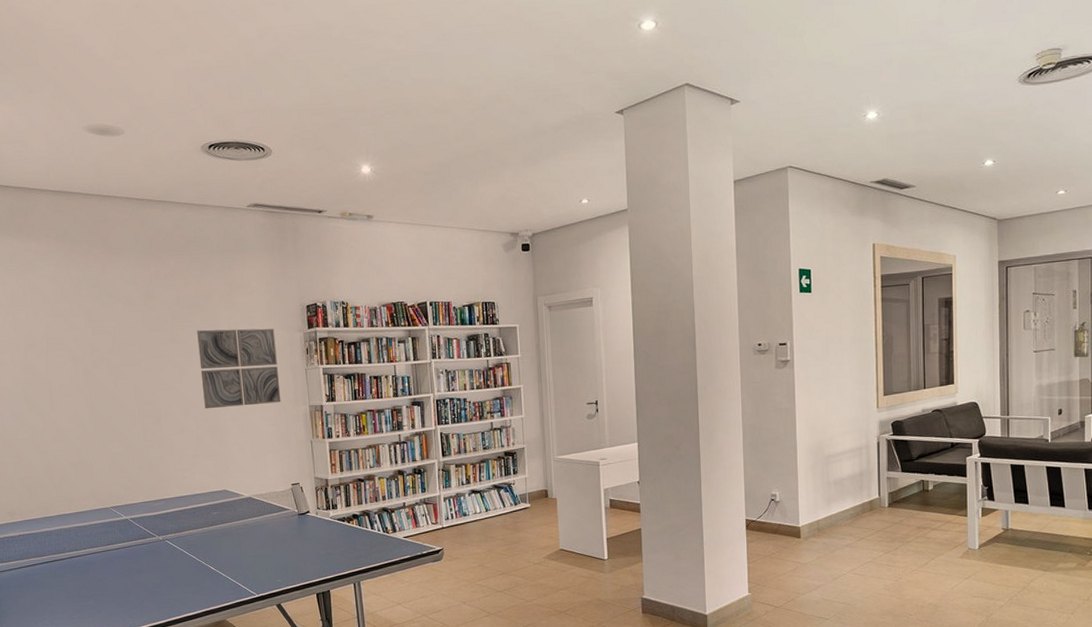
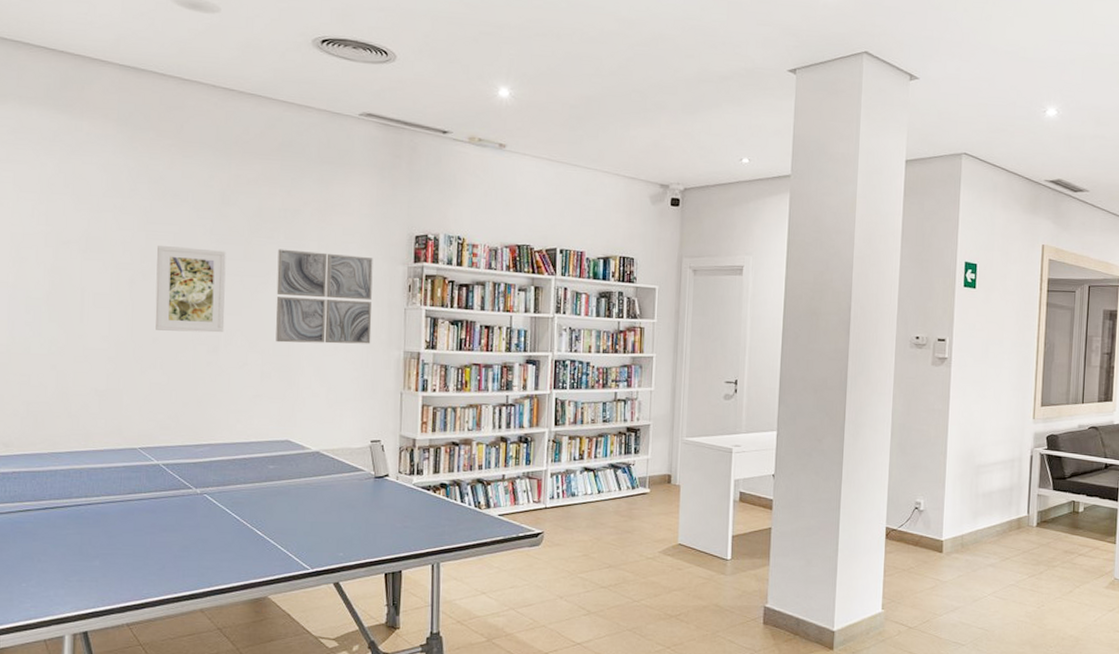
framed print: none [102,337,163,409] -> present [155,246,226,333]

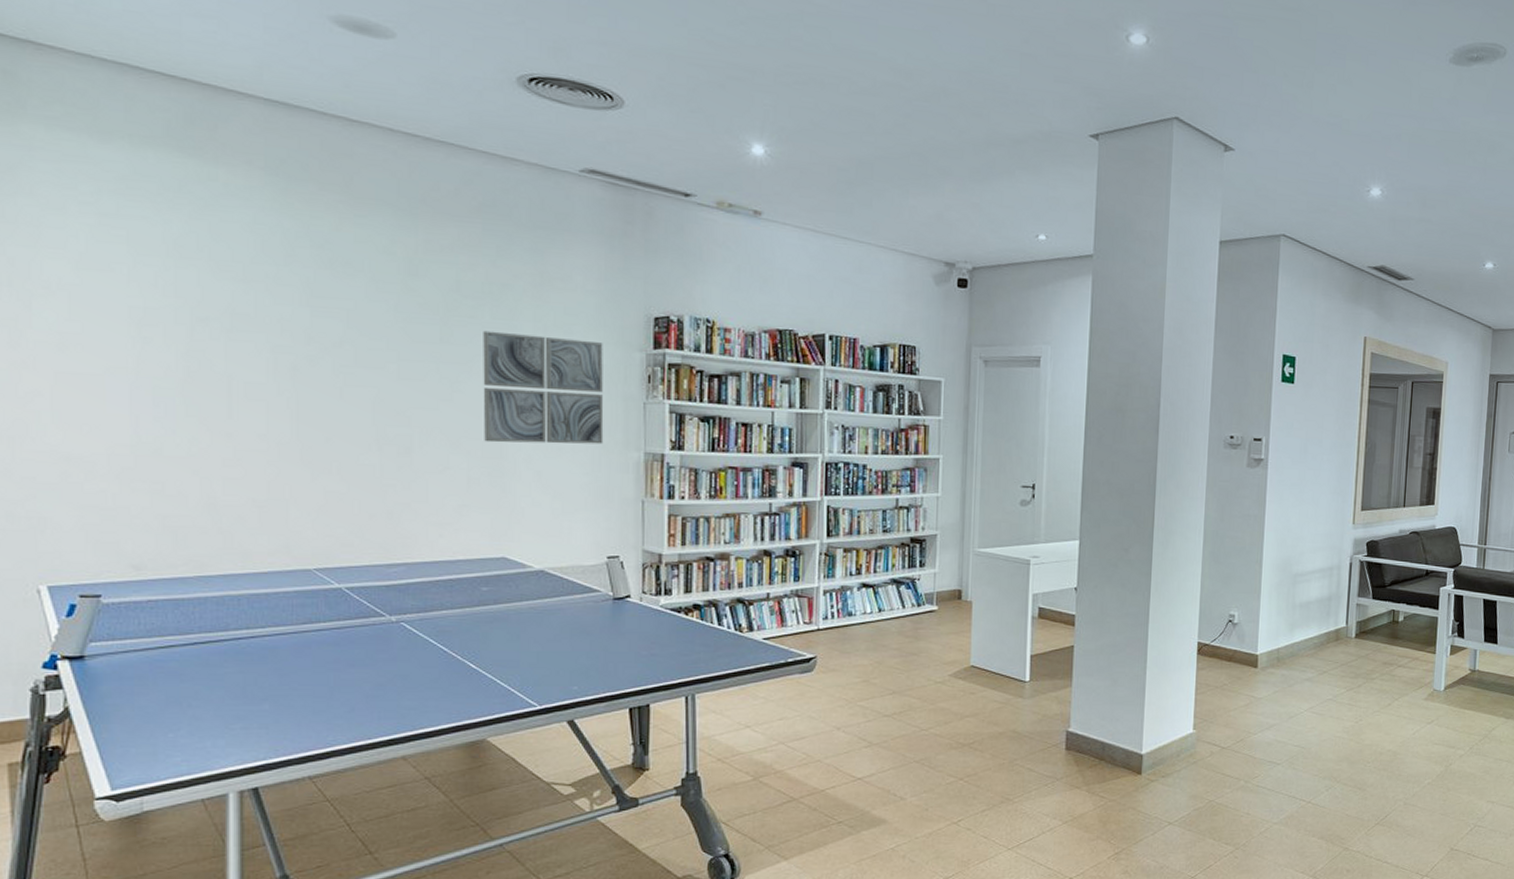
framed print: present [155,246,226,333] -> none [327,325,418,431]

